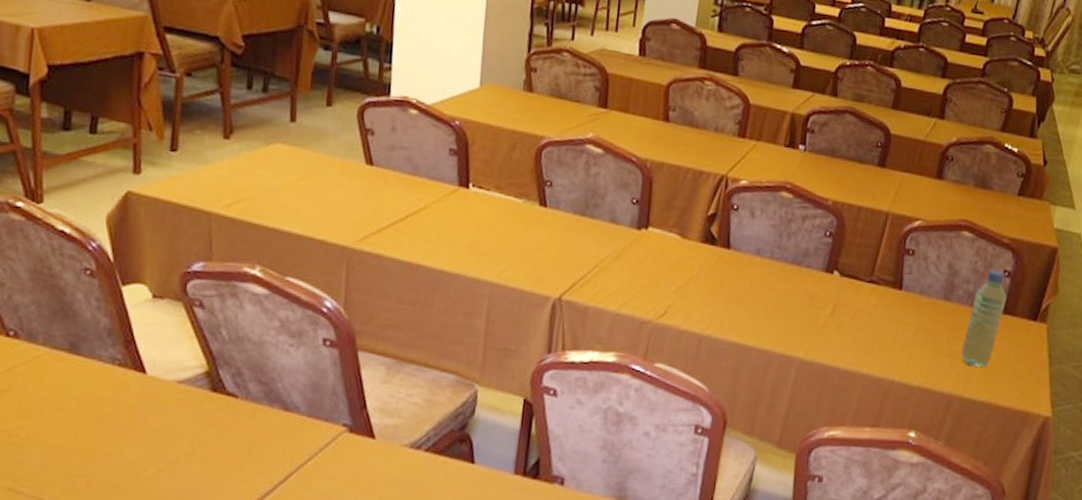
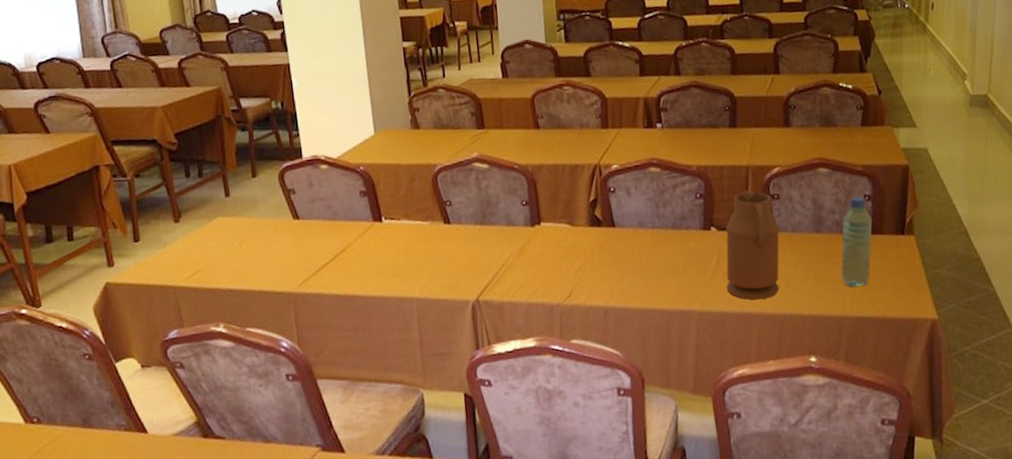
water jug: none [836,238,908,360] -> present [725,190,780,300]

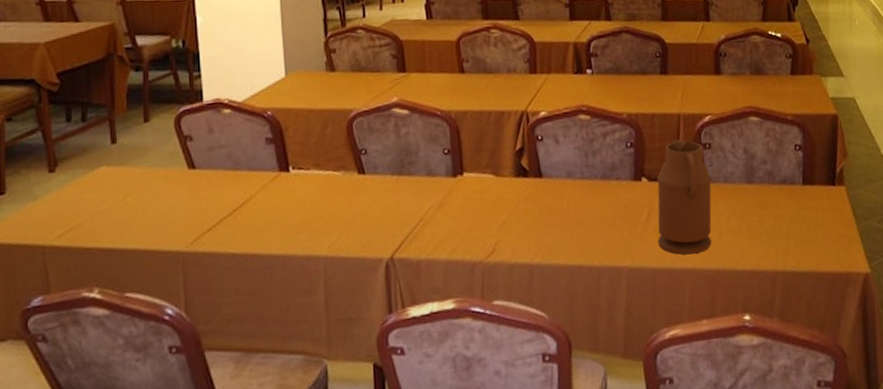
water bottle: present [841,196,873,288] -> none [773,146,804,241]

